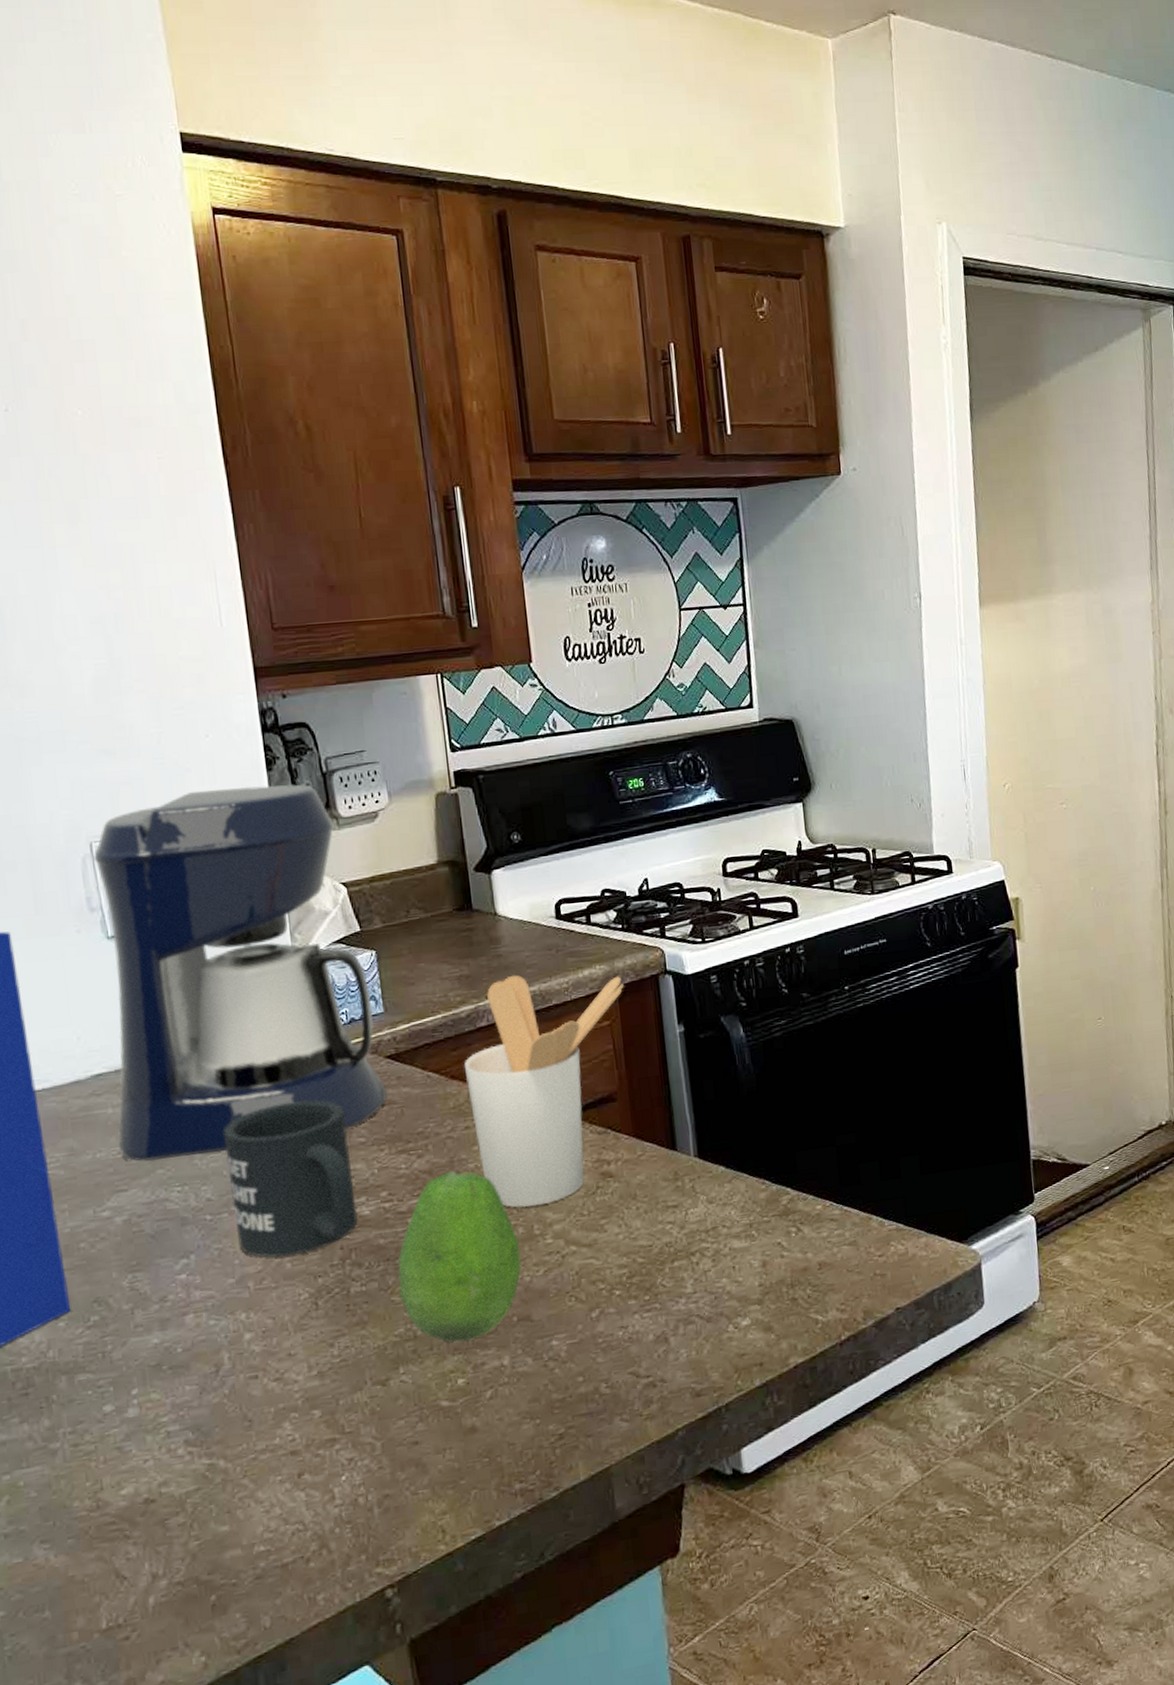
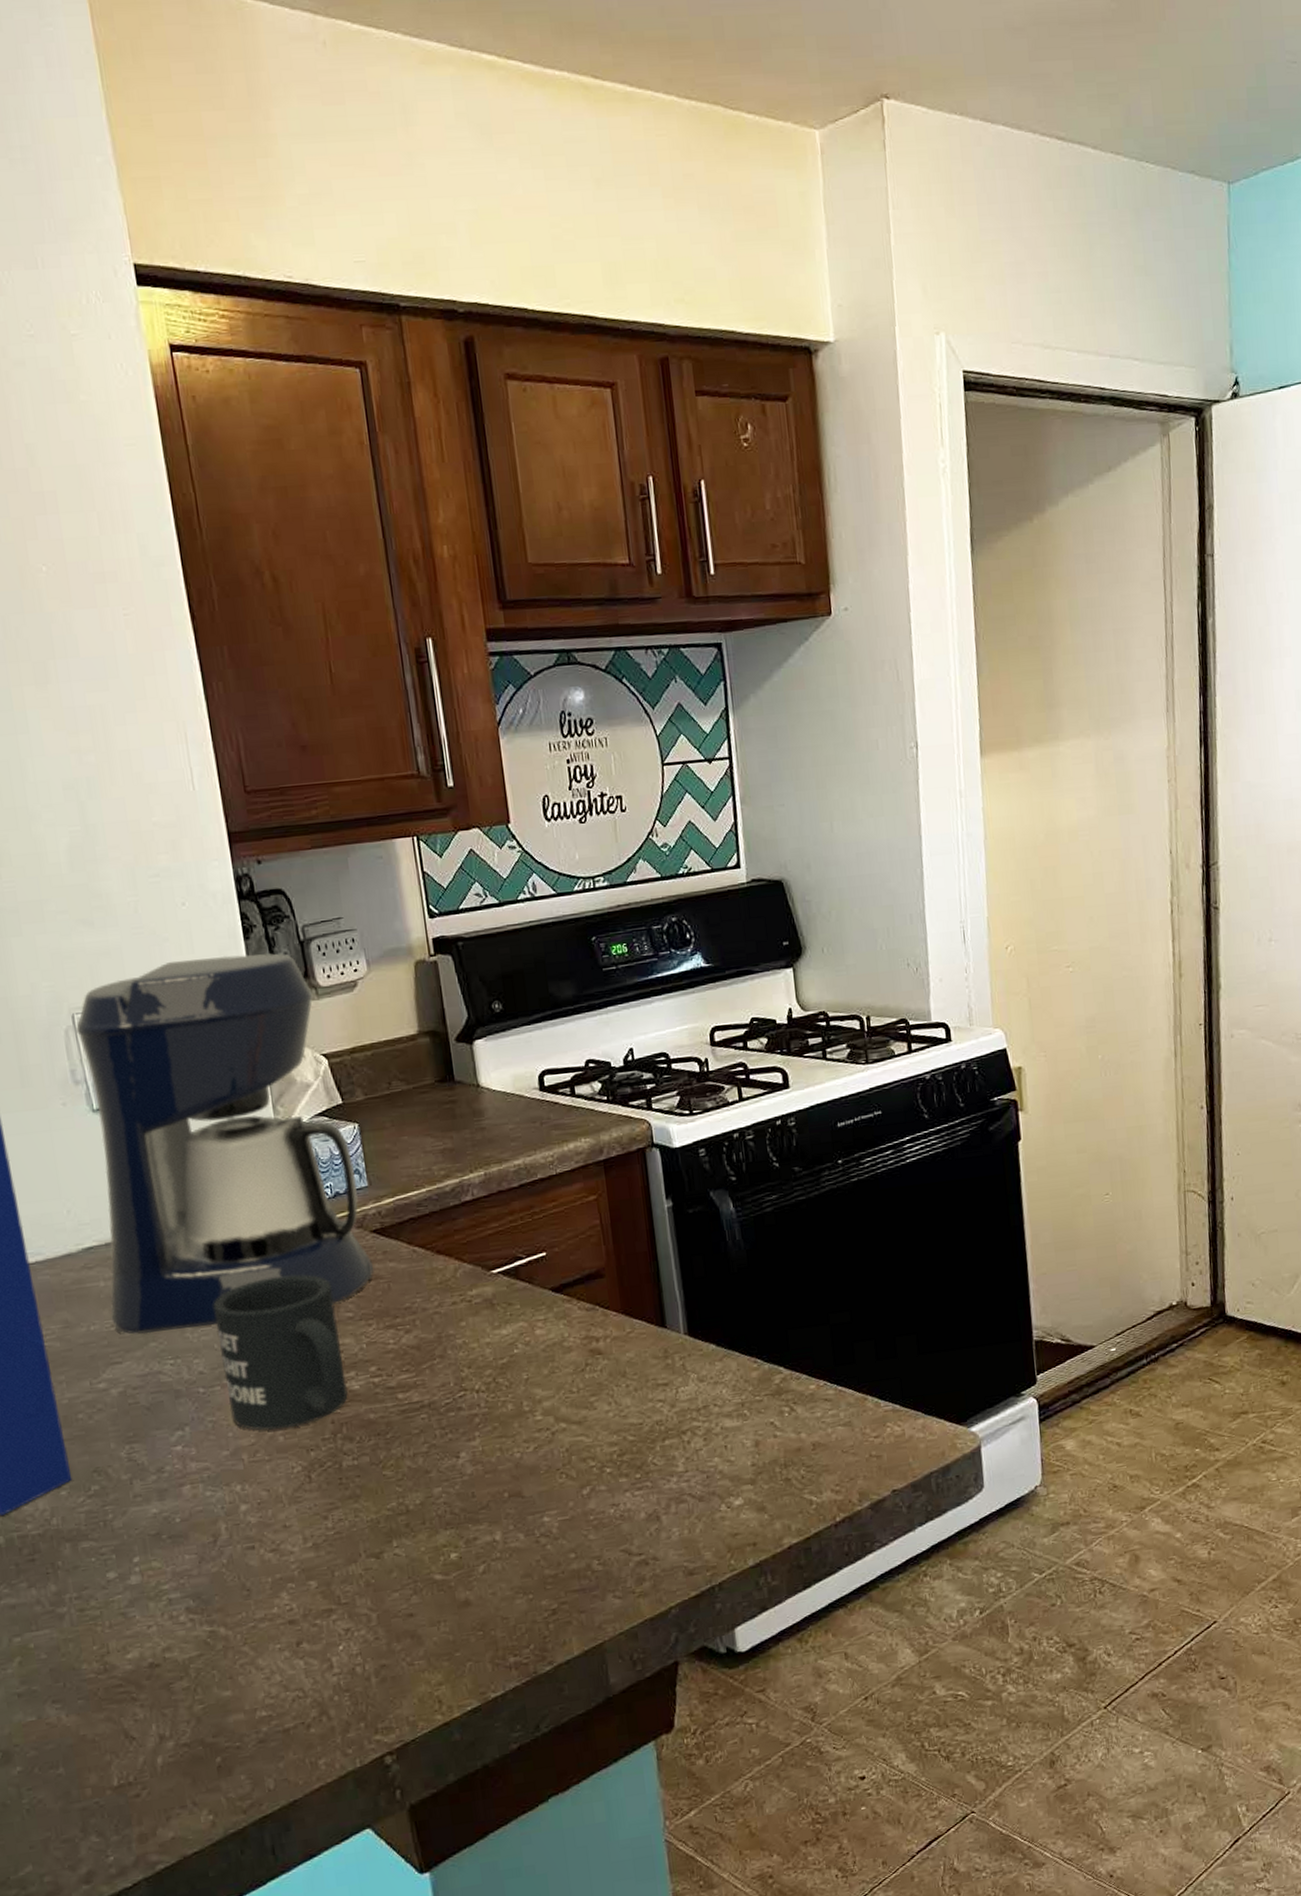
fruit: present [397,1170,522,1342] -> none [388,1346,512,1517]
utensil holder: present [463,975,624,1208] -> none [449,1148,610,1384]

